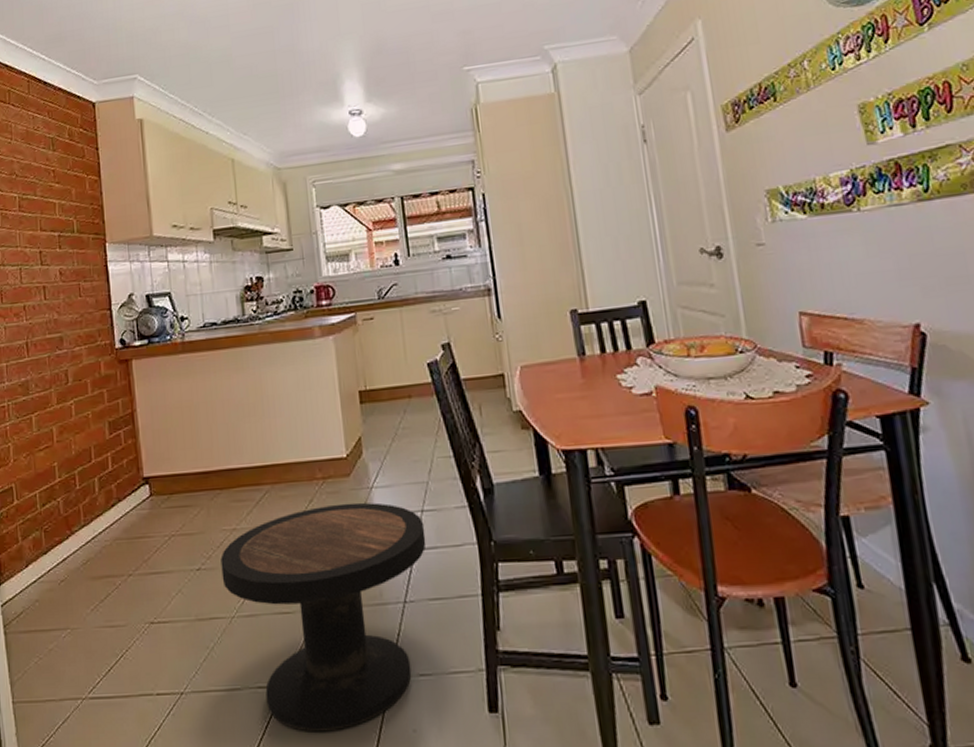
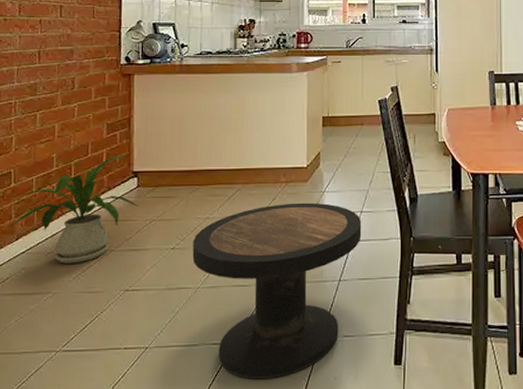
house plant: none [16,457,155,593] -> present [11,155,139,264]

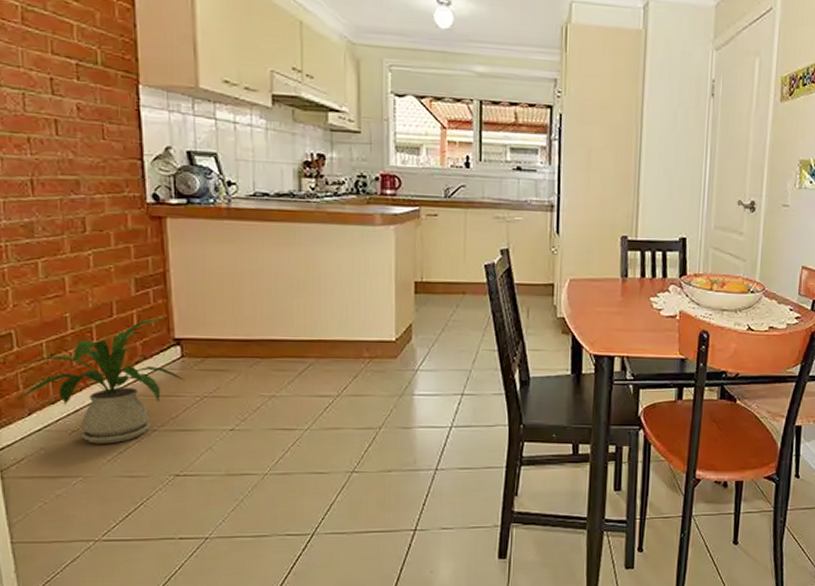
side table: present [192,202,362,379] -> none [256,382,463,572]

